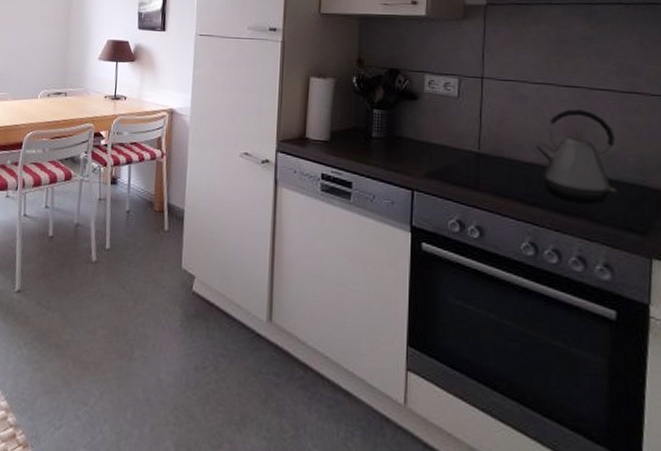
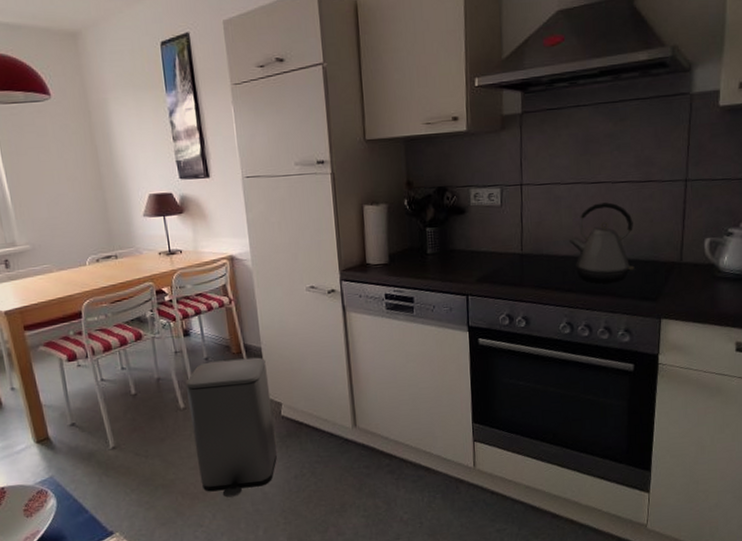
pedal bin: none [95,215,186,377] -> present [185,357,277,498]

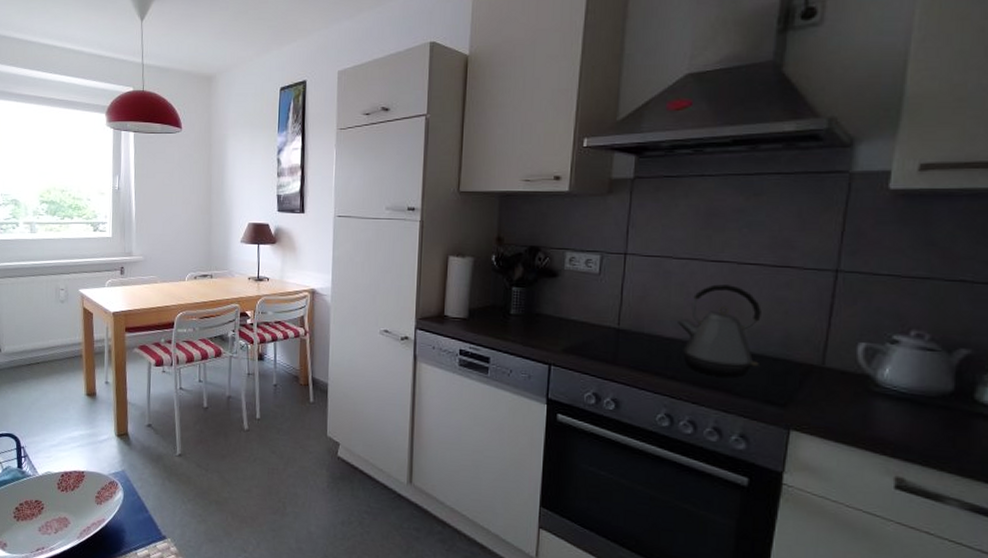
pedal bin: present [185,357,277,498] -> none [251,388,330,530]

